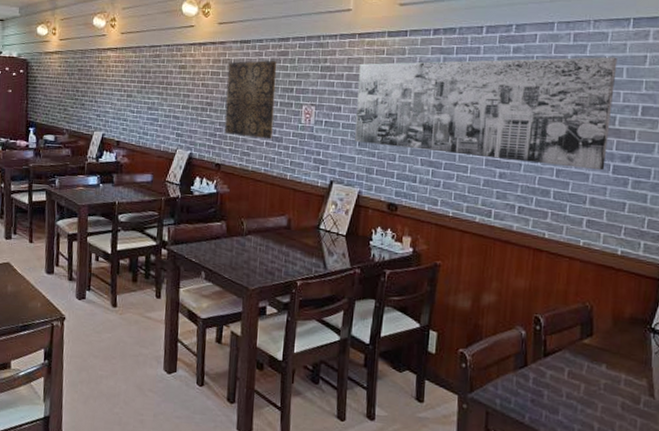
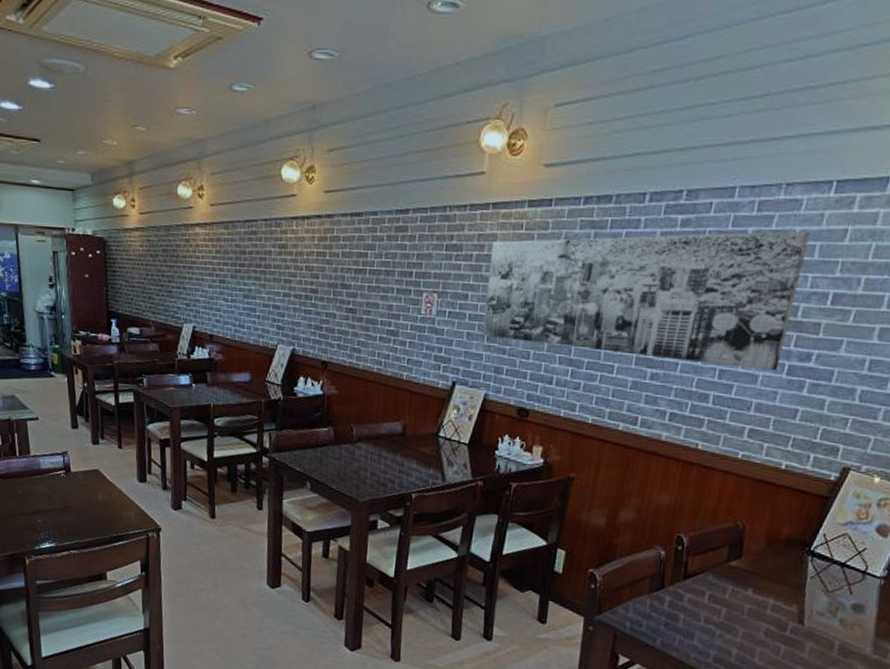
wall art: present [224,60,277,140] -> none [332,238,394,333]

